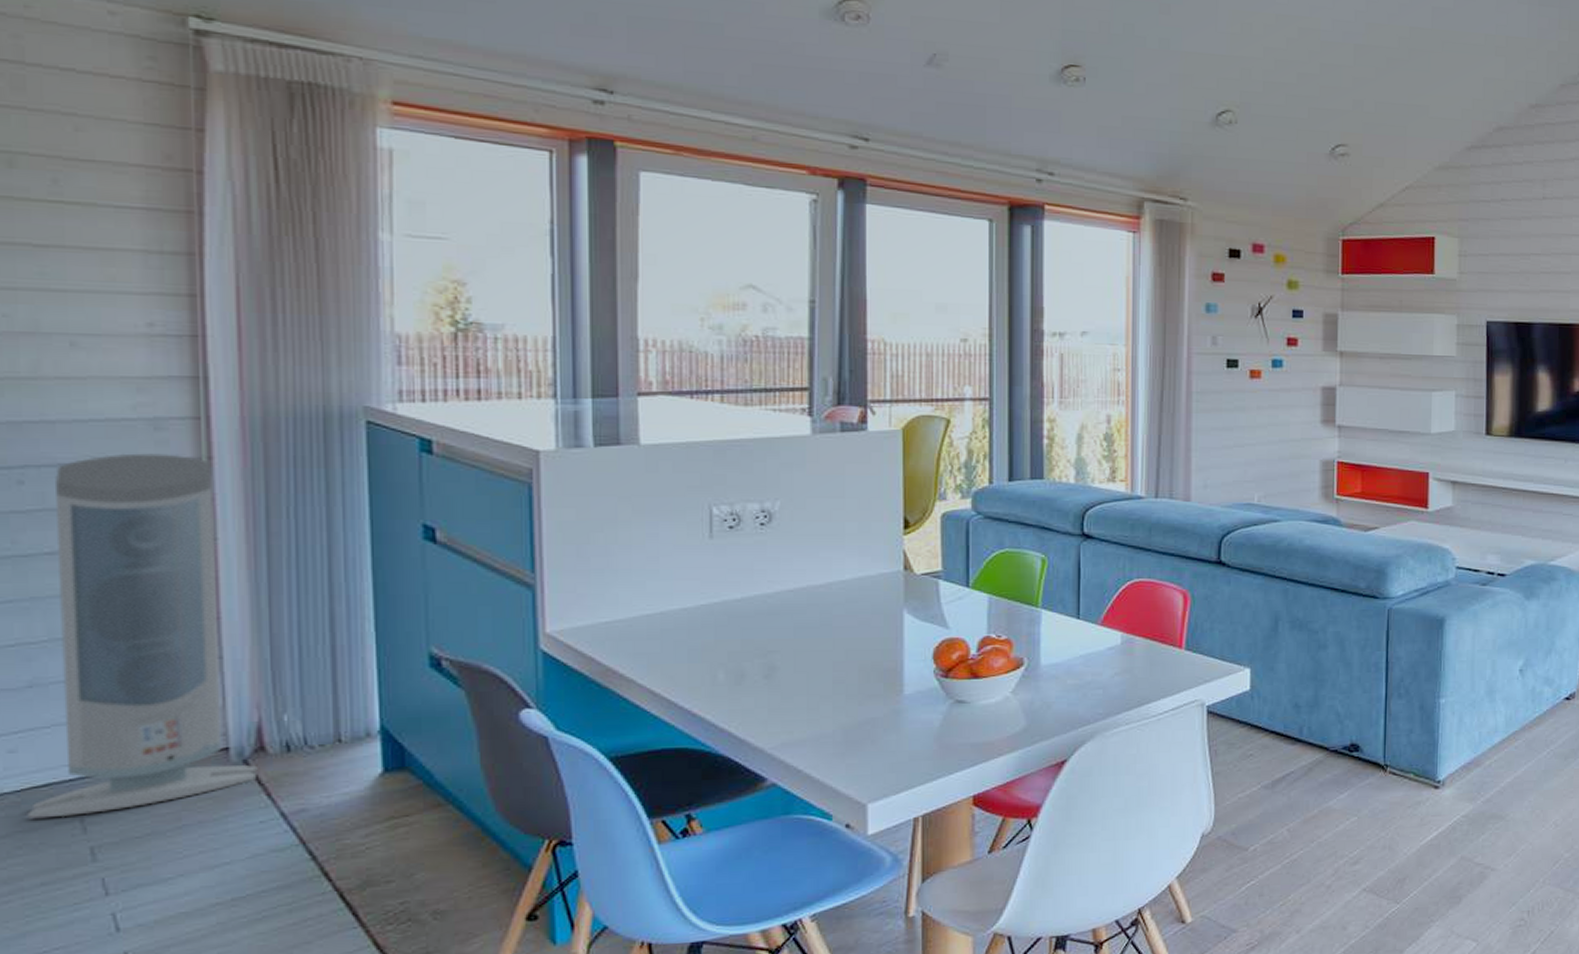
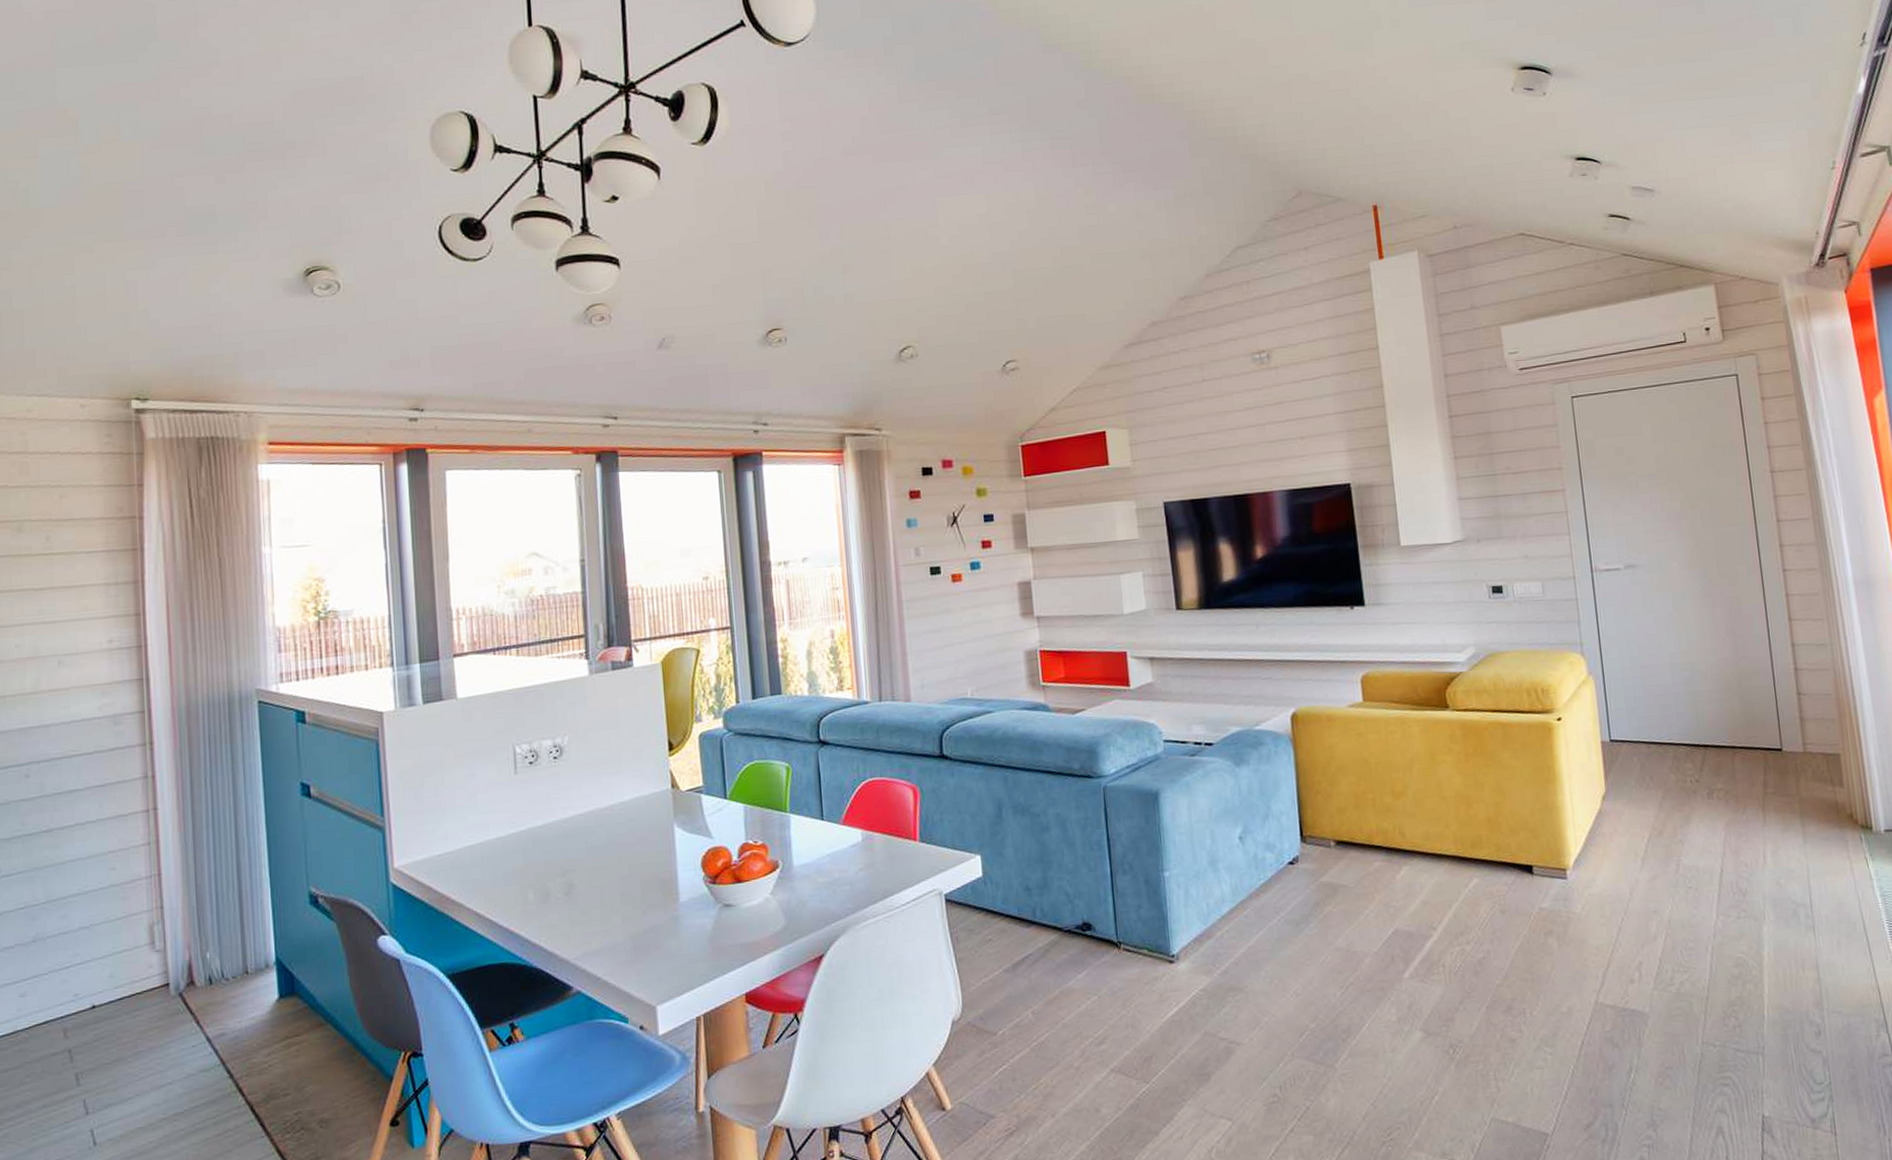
air purifier: present [27,453,258,819] -> none [33,743,190,1052]

